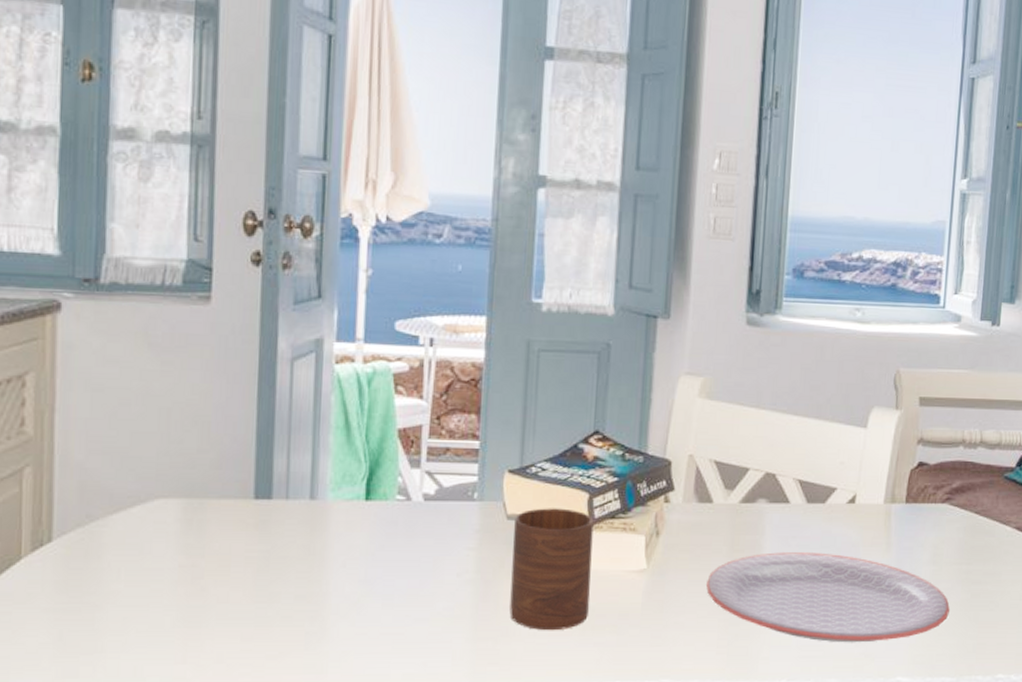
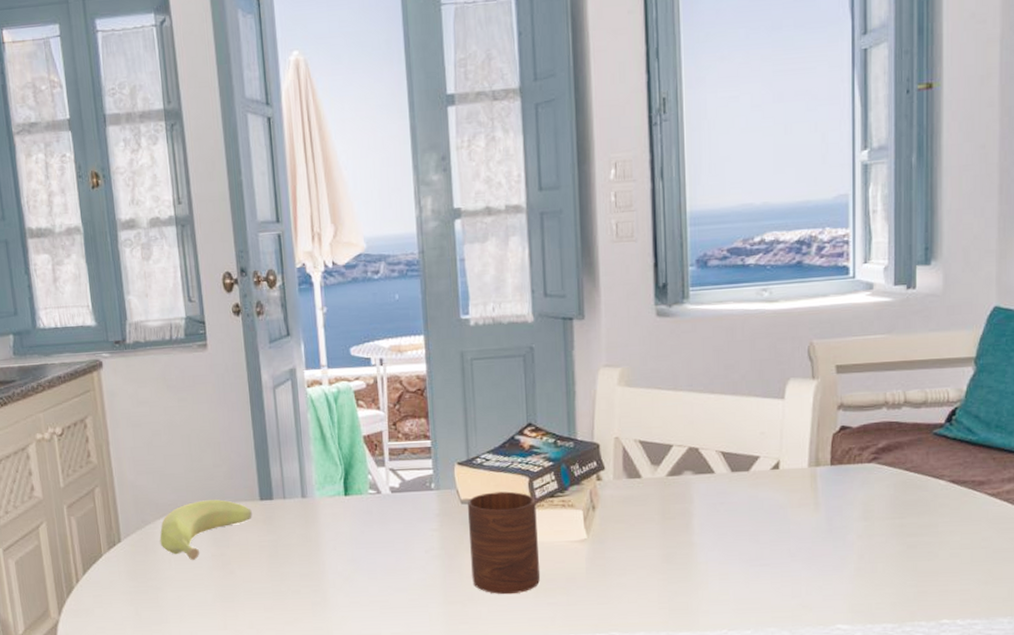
banana: none [108,494,242,571] -> present [159,499,252,560]
plate: present [705,552,950,643] -> none [642,515,885,596]

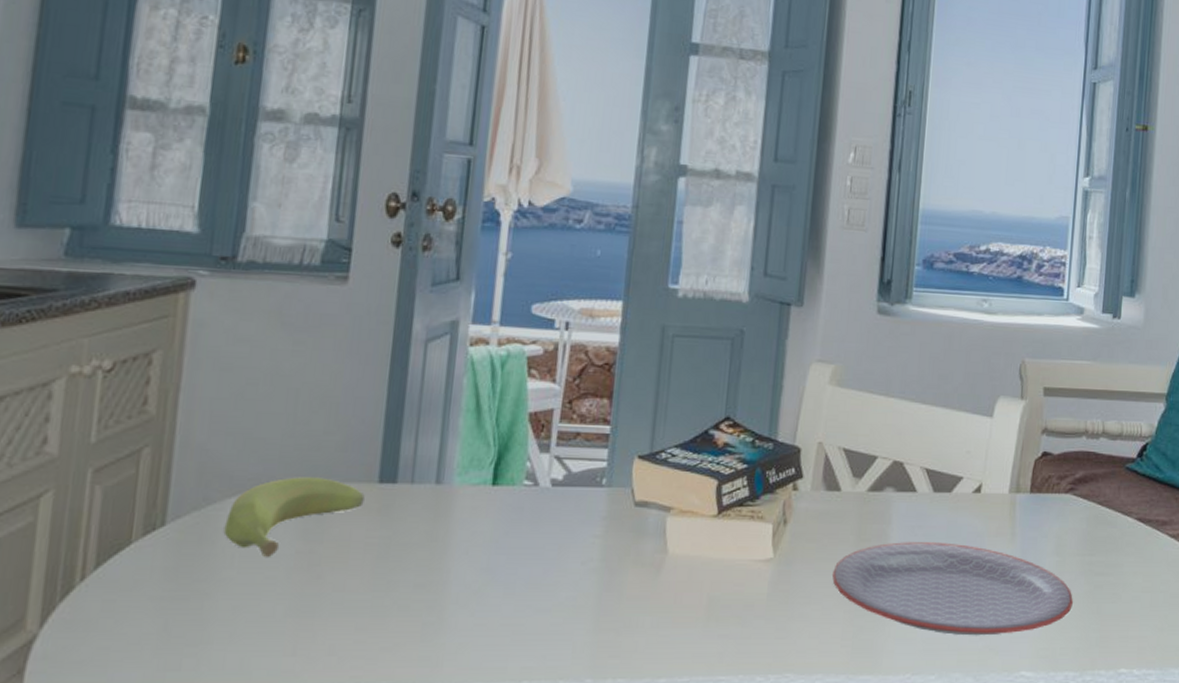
cup: present [467,491,541,595] -> none [633,495,722,622]
plate: none [642,515,885,596] -> present [831,542,1073,636]

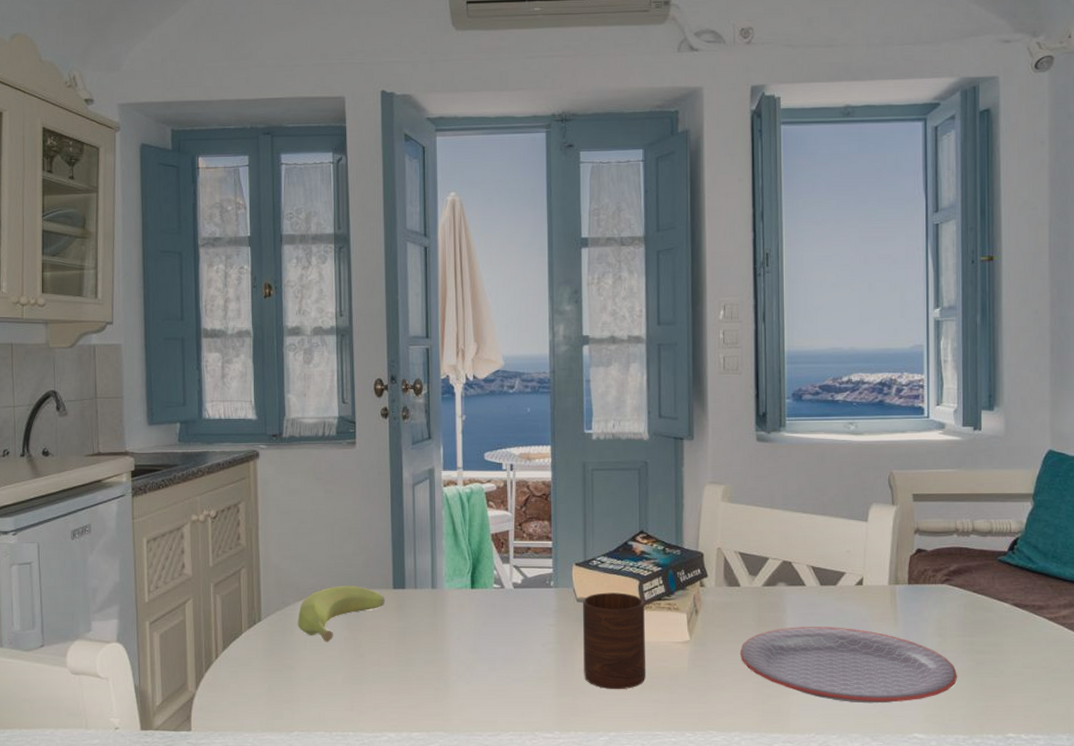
cup: none [633,495,722,622] -> present [582,592,646,690]

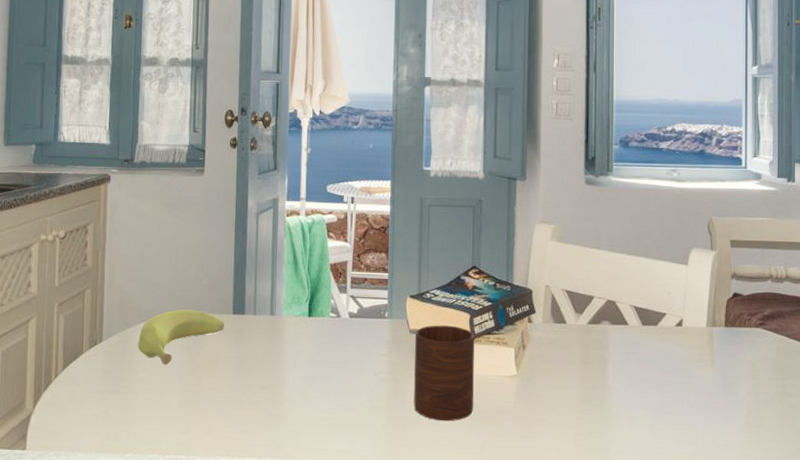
plate: present [739,627,957,704] -> none [564,365,770,443]

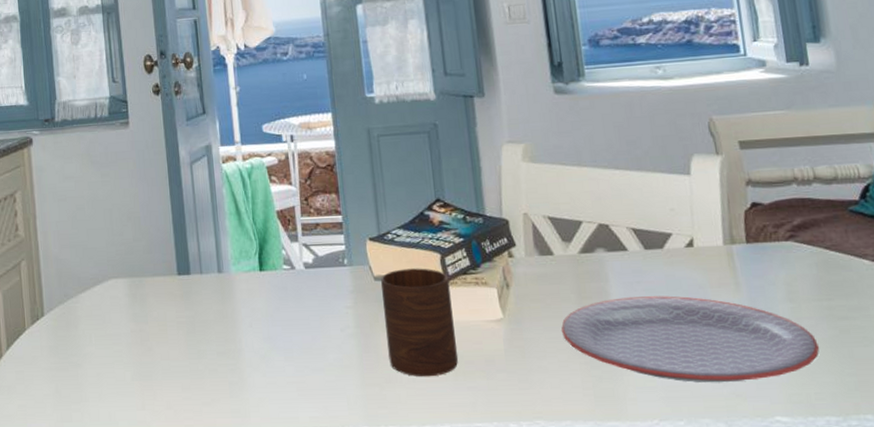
banana: present [138,309,224,365] -> none [81,274,170,336]
plate: none [564,365,770,443] -> present [561,295,819,383]

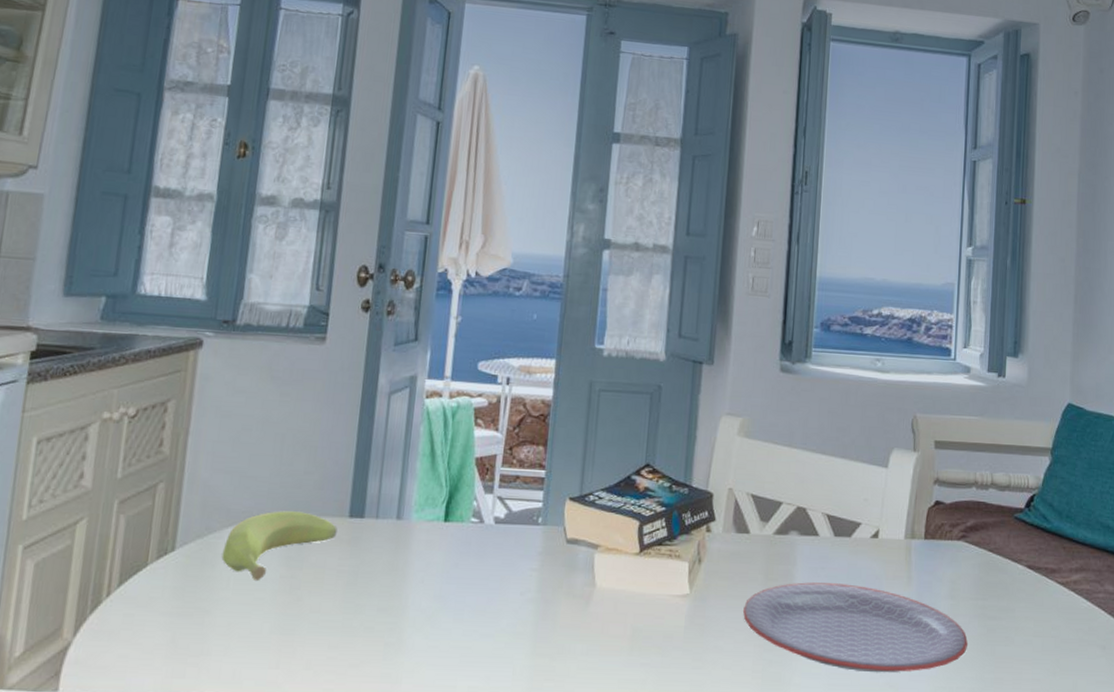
banana: none [81,274,170,336] -> present [221,511,338,580]
cup: present [380,268,458,377] -> none [565,533,643,650]

